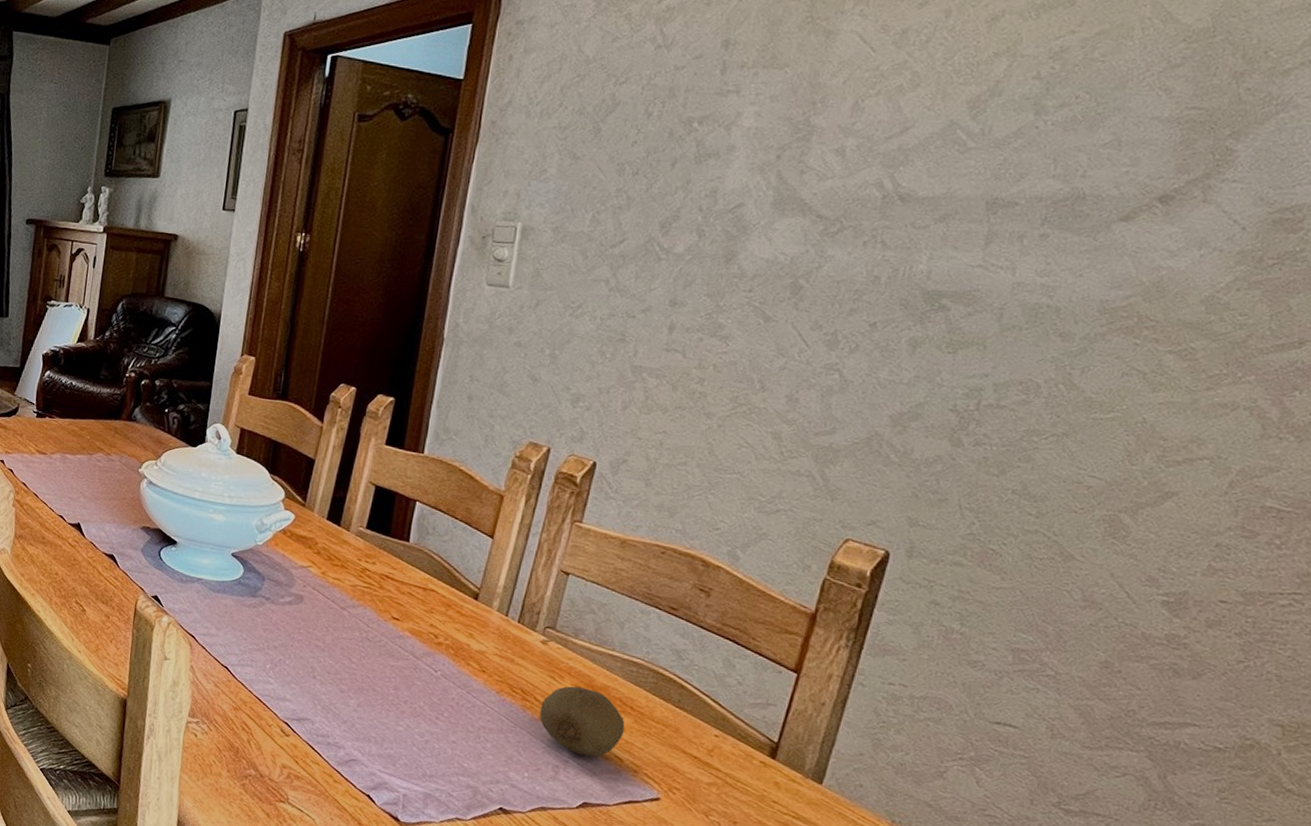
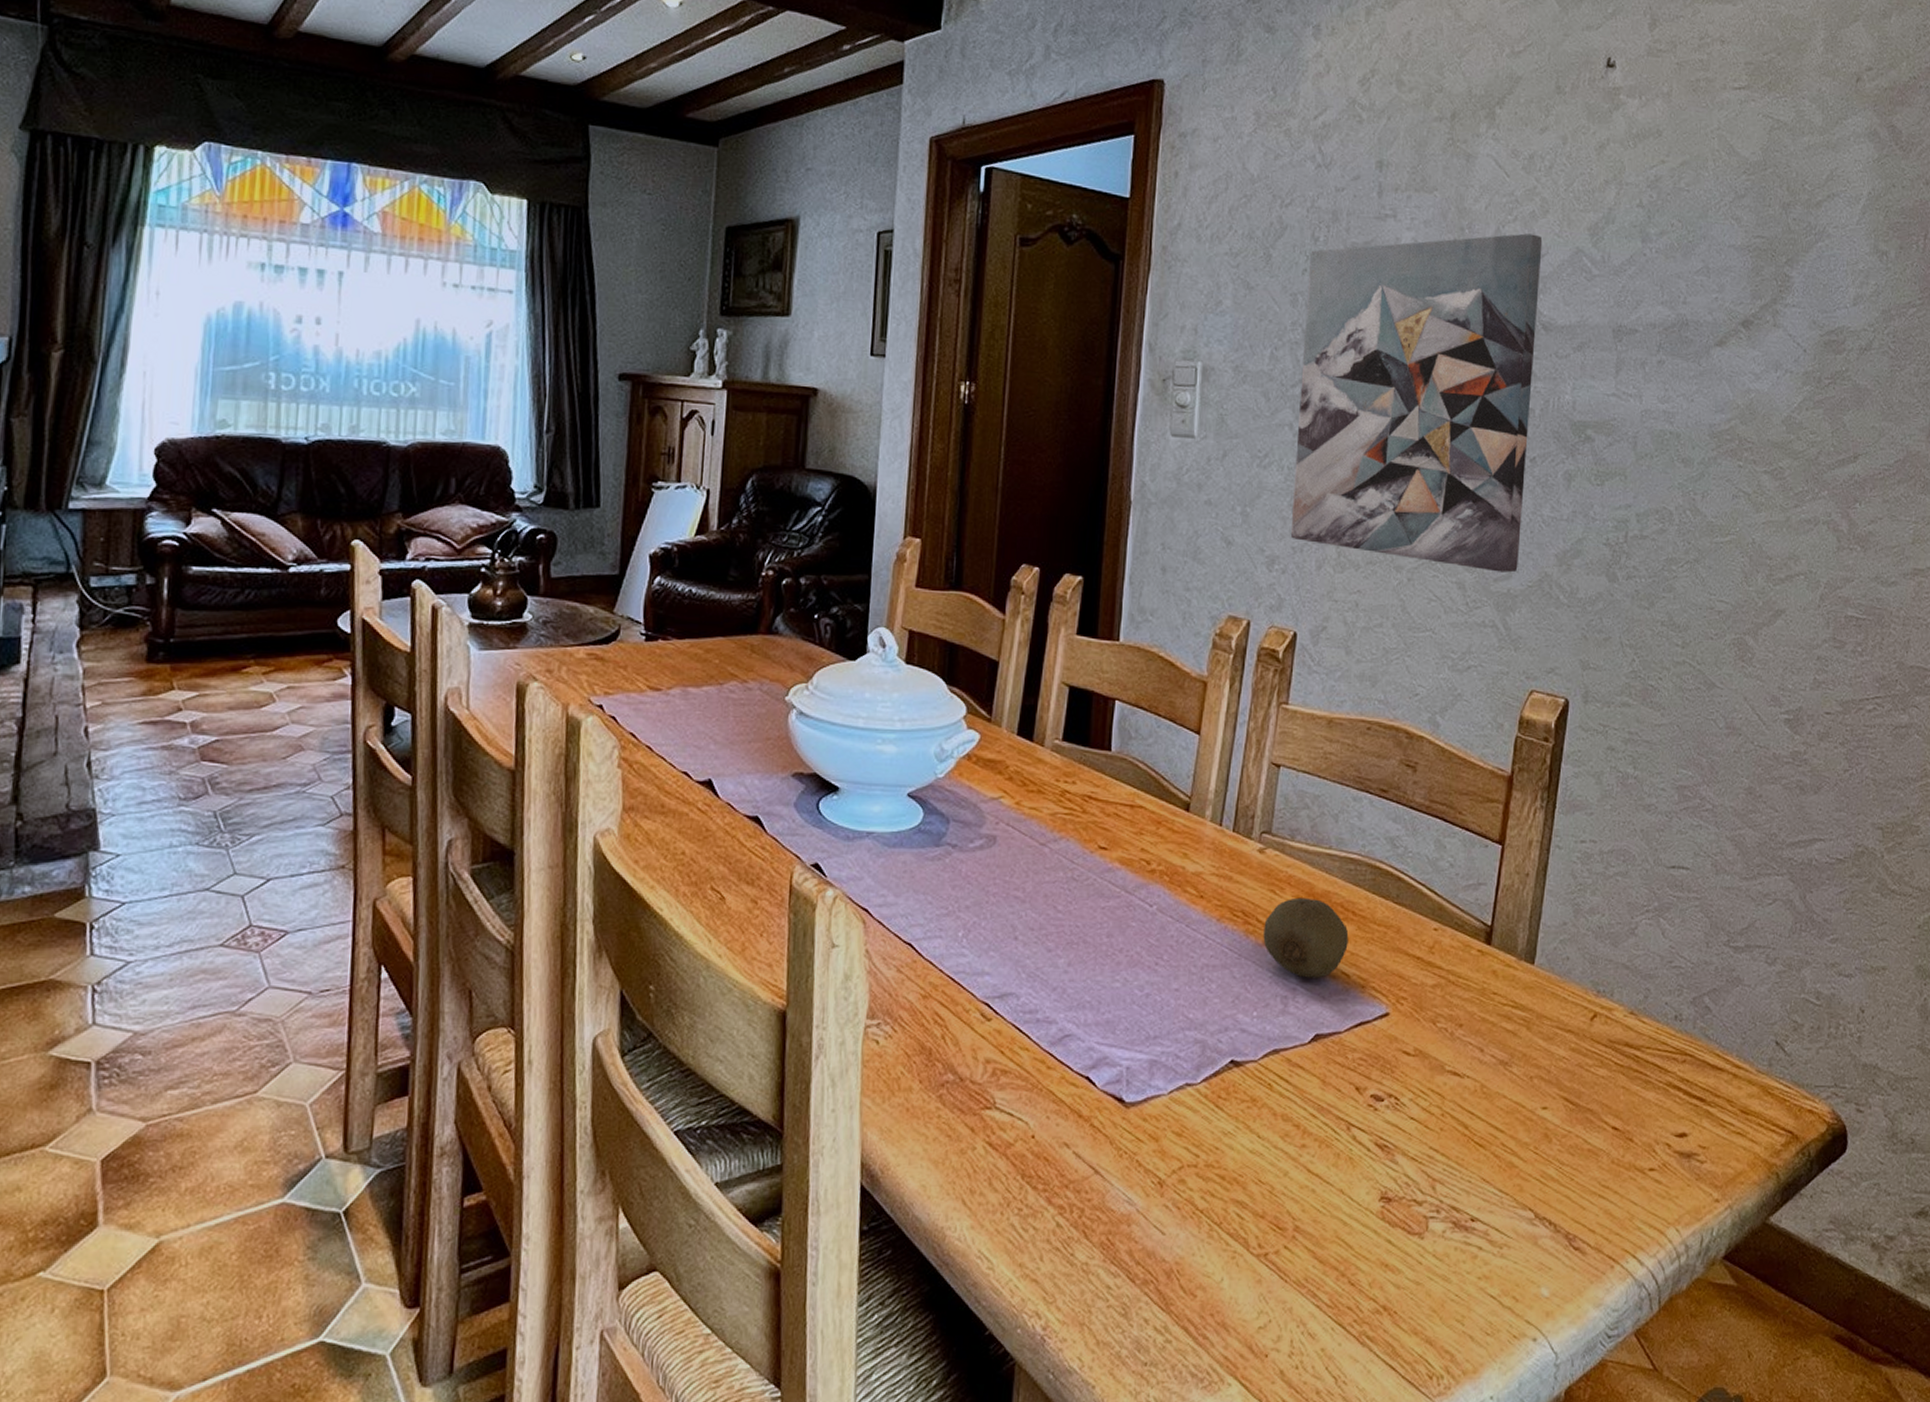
wall art: none [598,107,909,429] -> present [1290,233,1543,573]

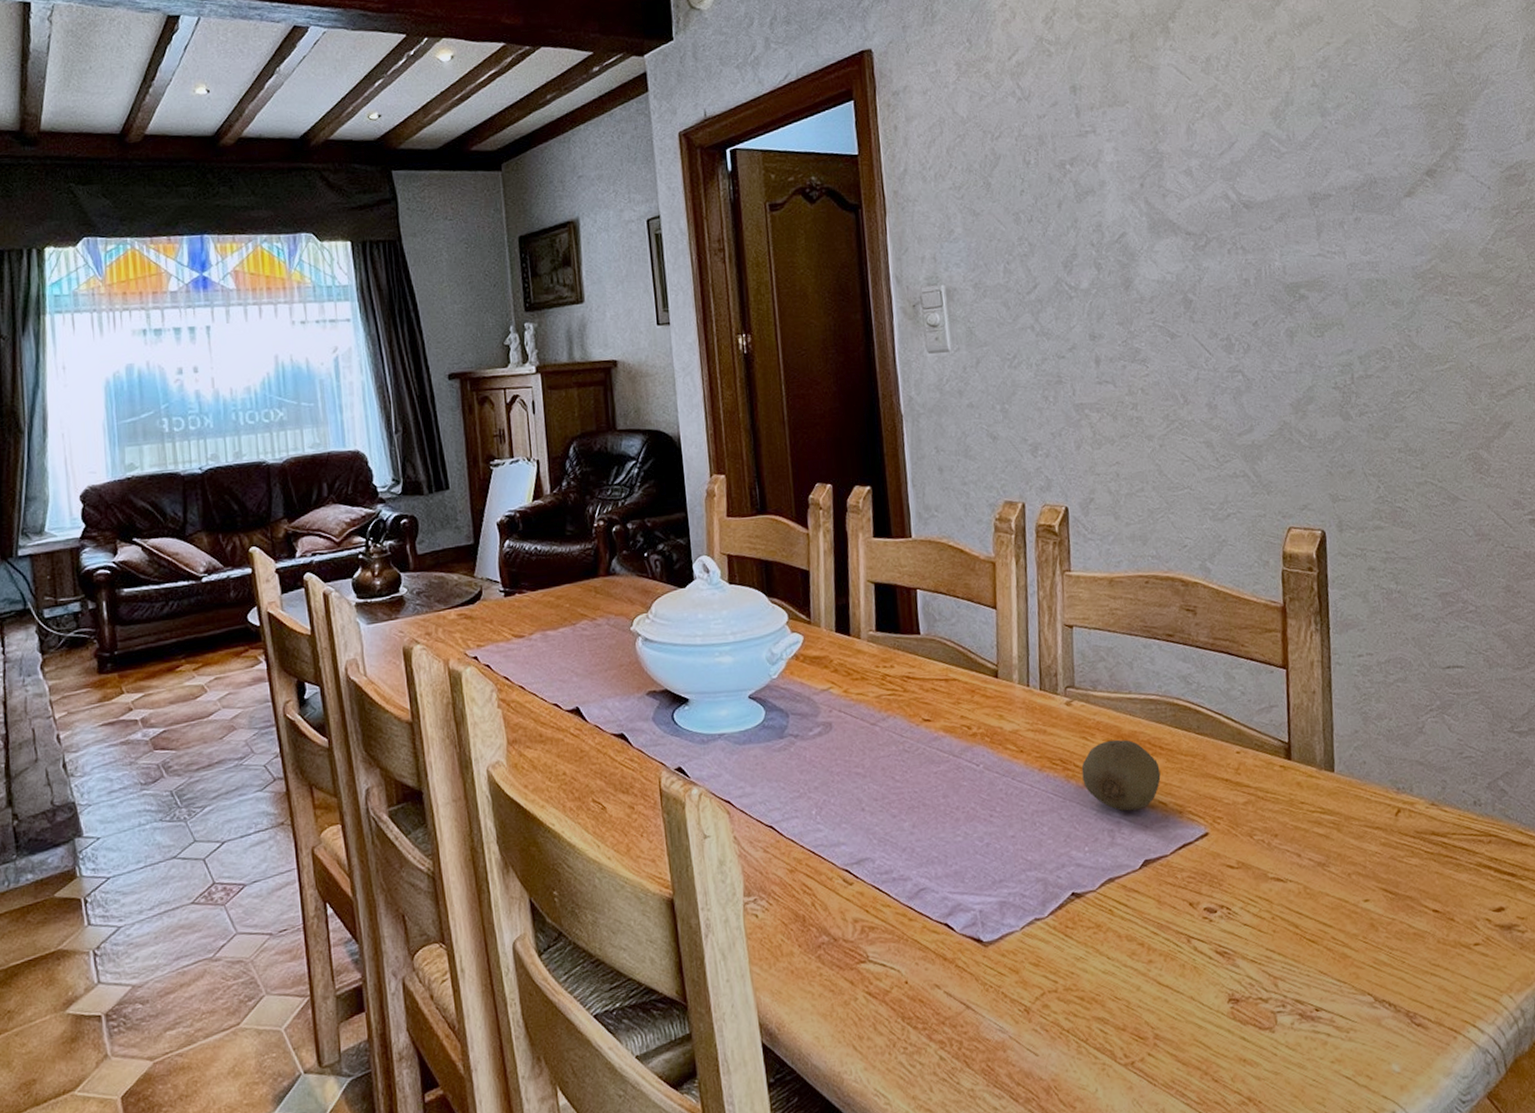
wall art: present [1290,233,1543,573] -> none [1025,126,1258,428]

